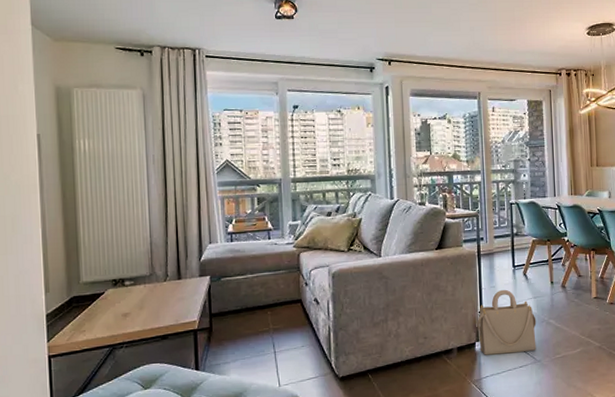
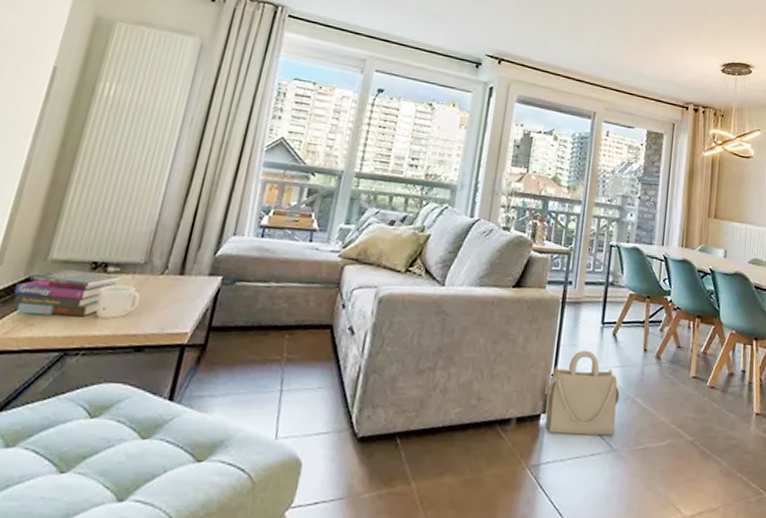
books: none [63,286,137,325] -> present [14,269,122,317]
mug: none [123,293,156,320] -> present [95,285,141,319]

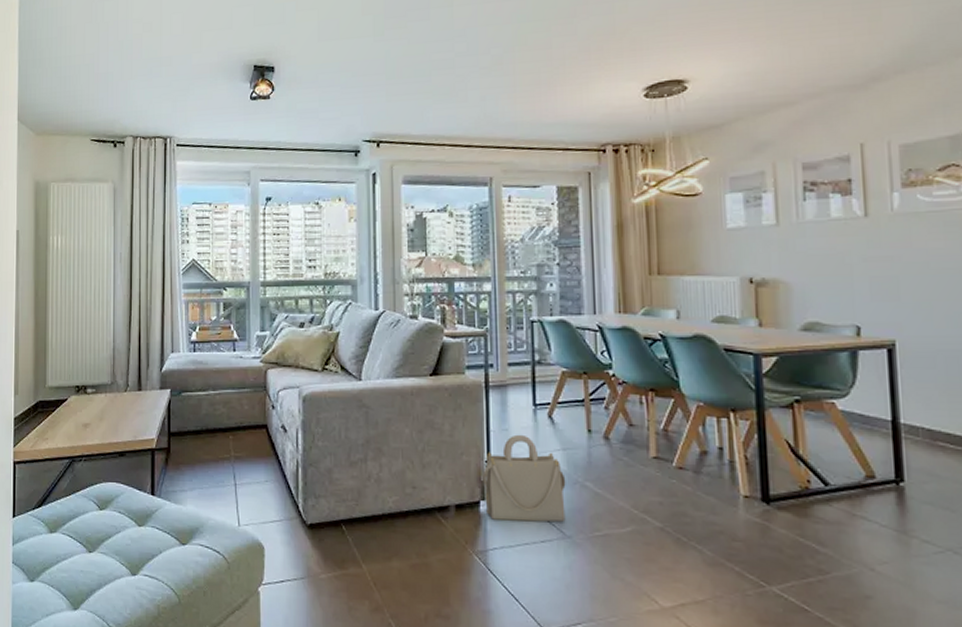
books: present [14,269,122,317] -> none [30,393,98,431]
mug: present [95,285,141,319] -> none [84,403,115,431]

